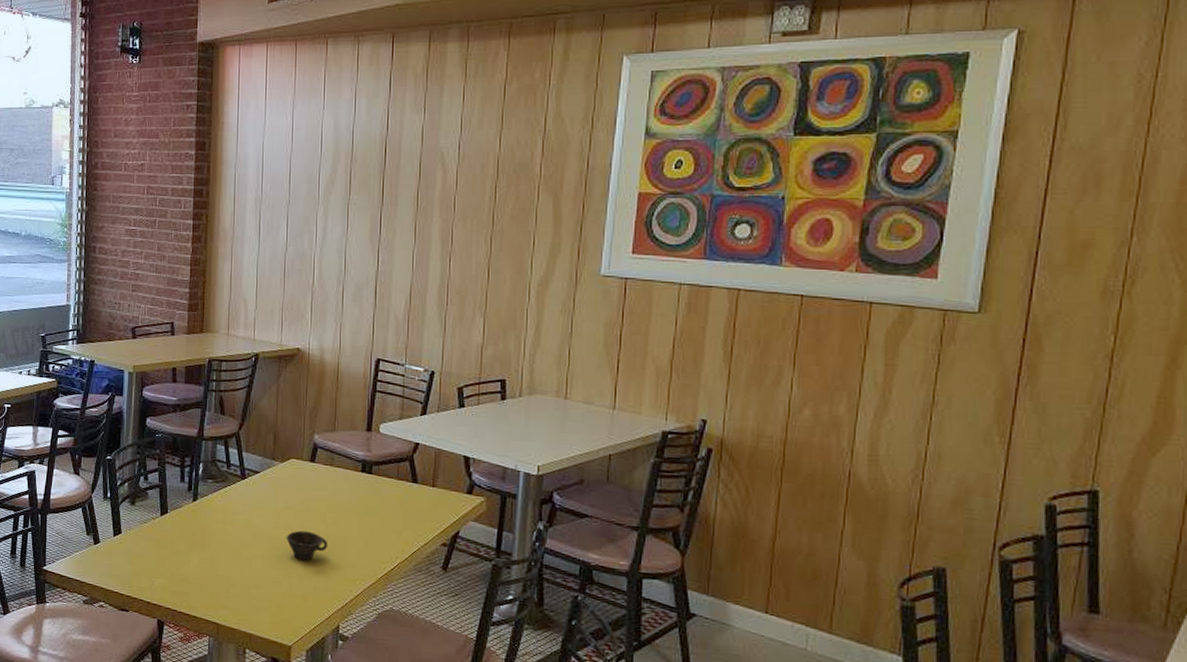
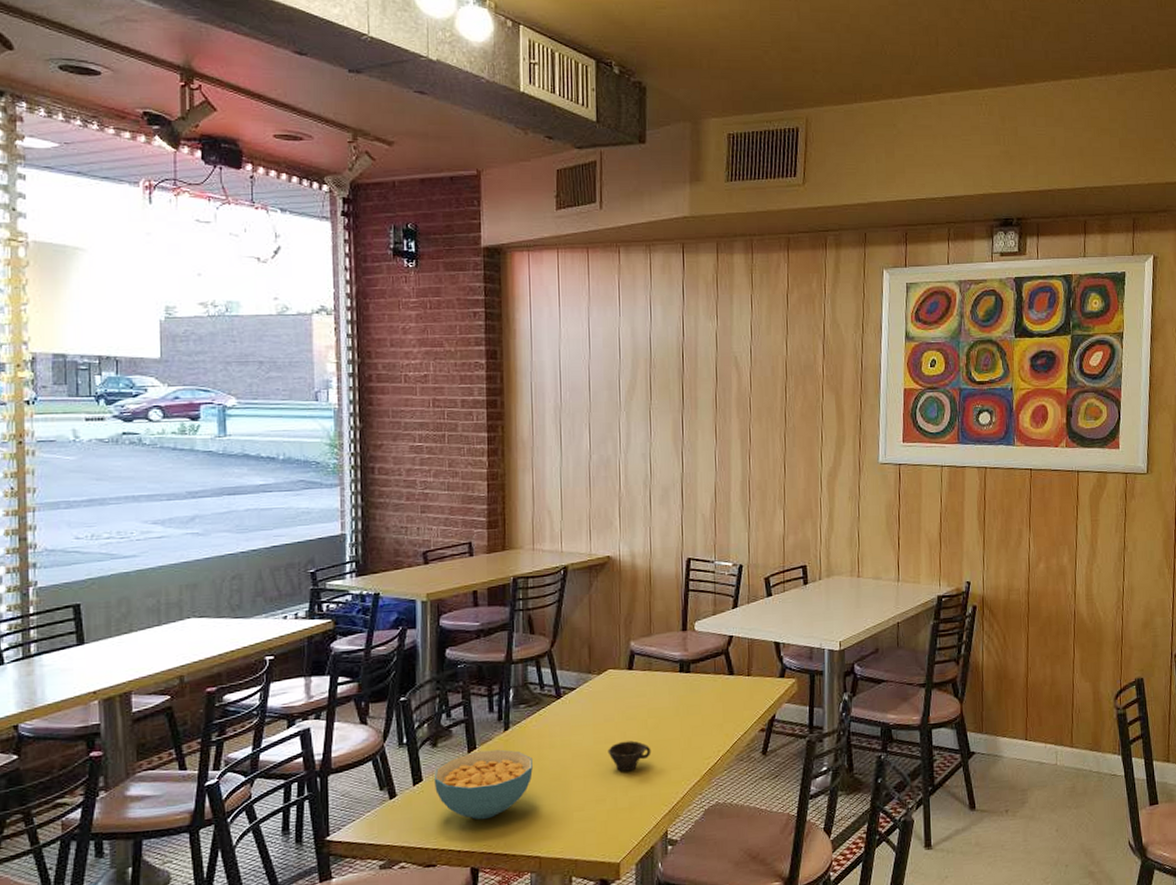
cereal bowl: none [130,515,216,579] -> present [433,749,533,820]

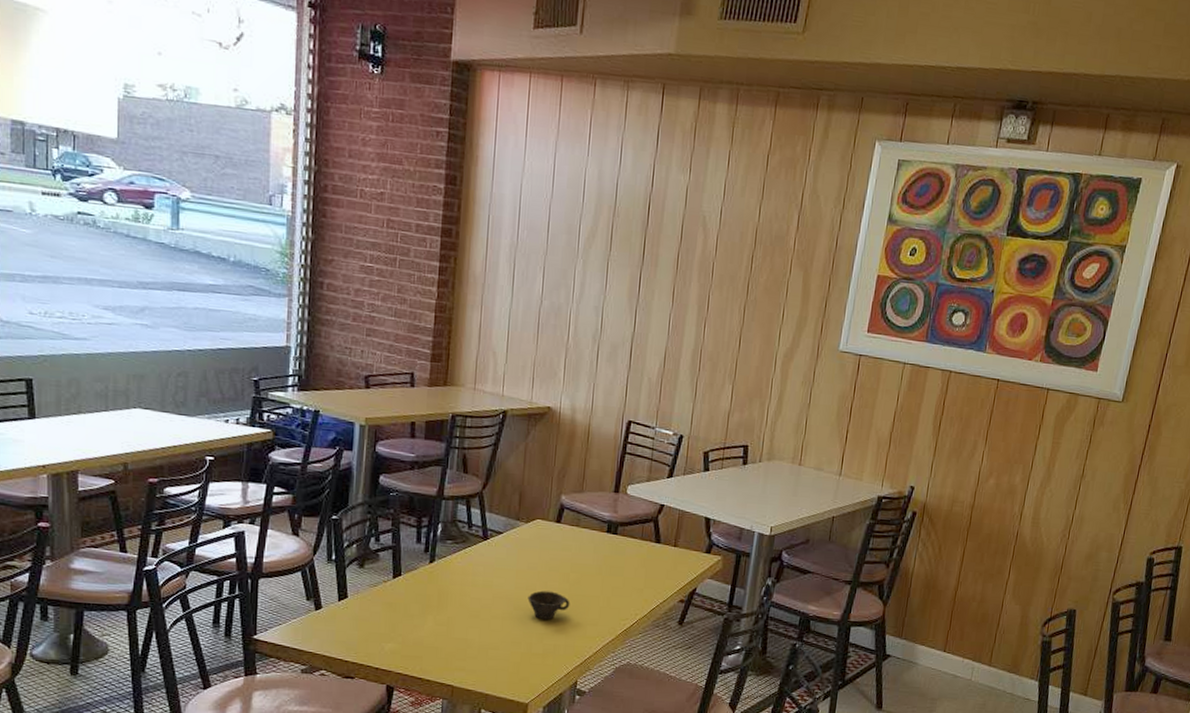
cereal bowl: present [433,749,533,820] -> none [358,578,454,643]

